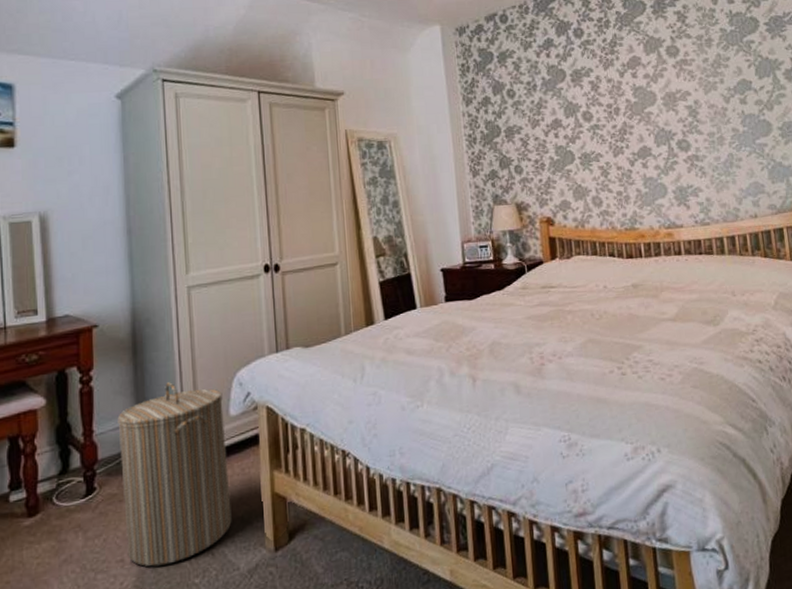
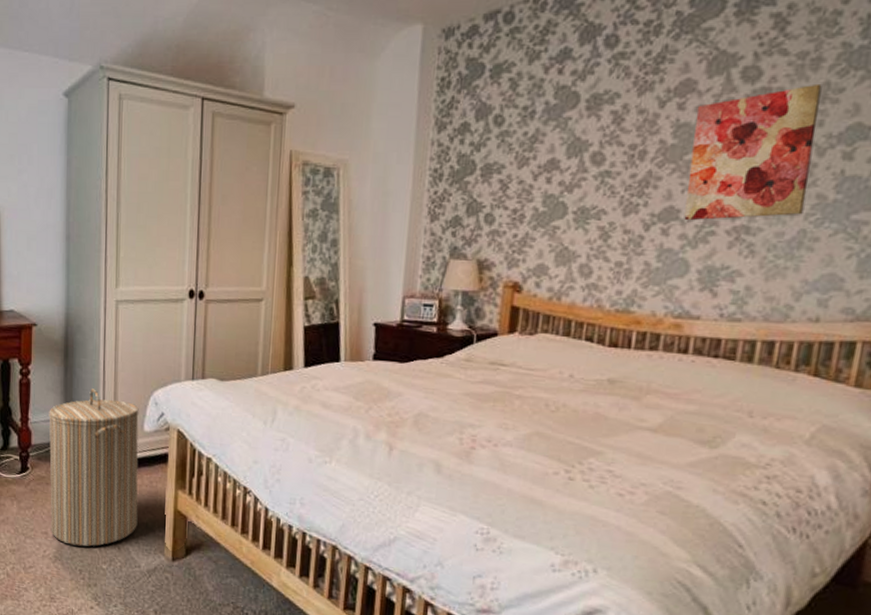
wall art: none [644,55,728,156] -> present [684,83,822,221]

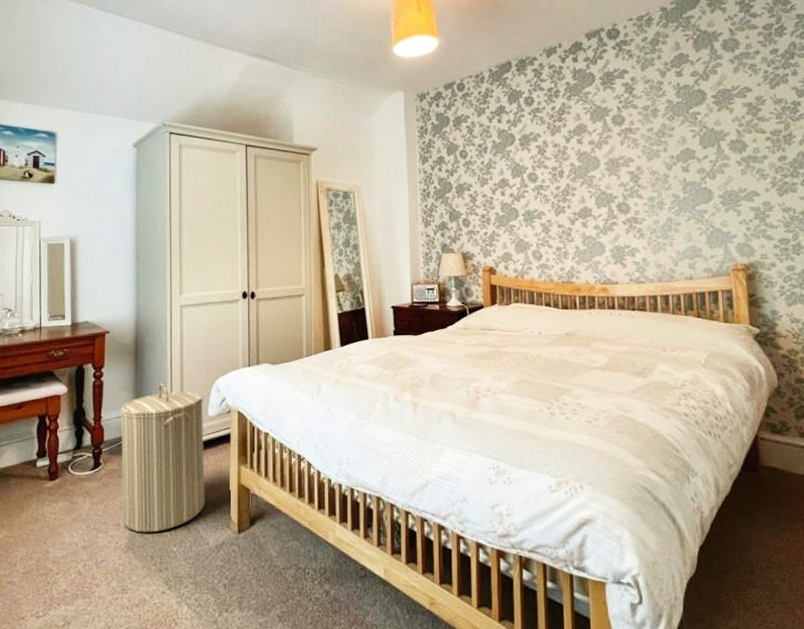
wall art: present [684,83,822,221] -> none [590,125,667,216]

